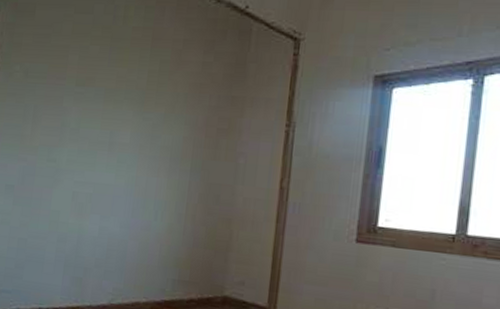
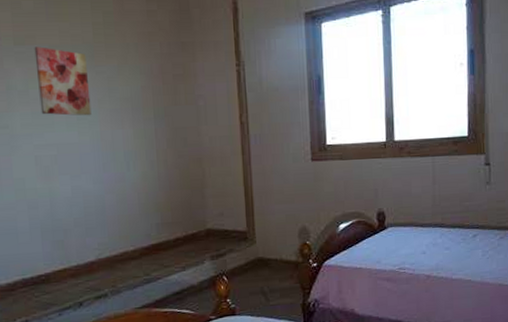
wall art: none [86,89,137,160] -> present [34,46,92,116]

